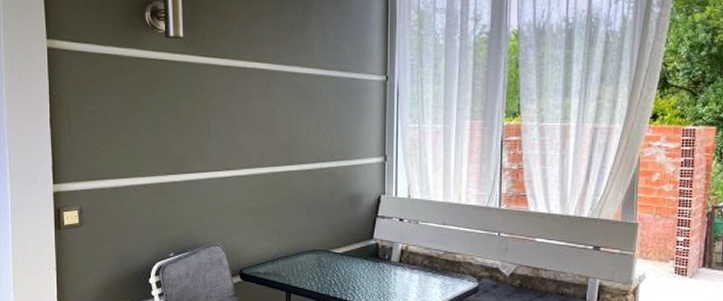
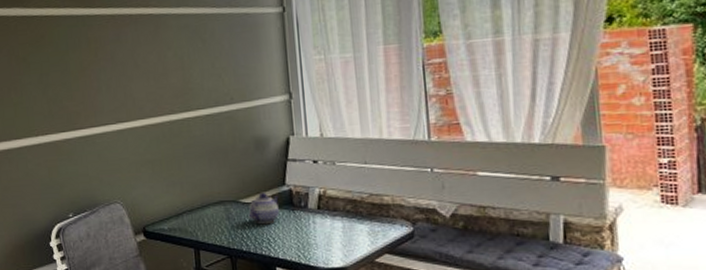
teapot: none [337,244,366,274] -> present [248,192,279,225]

